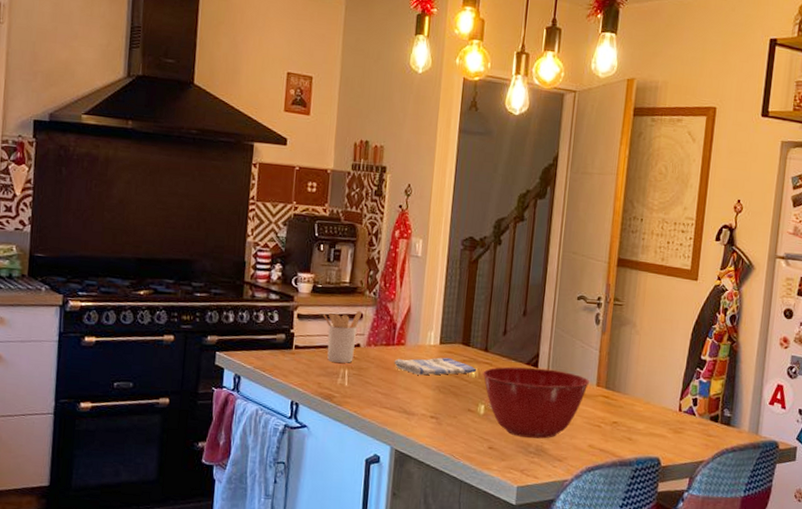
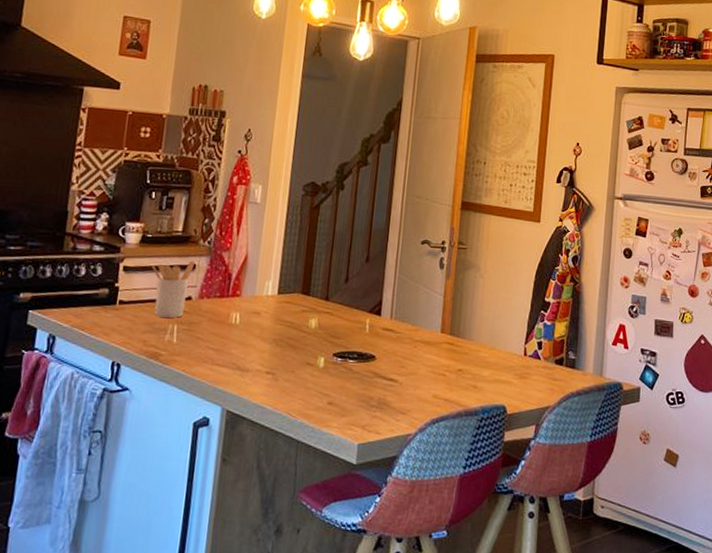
dish towel: present [394,357,477,375] -> none [228,308,317,328]
mixing bowl: present [483,366,589,439] -> none [323,315,433,391]

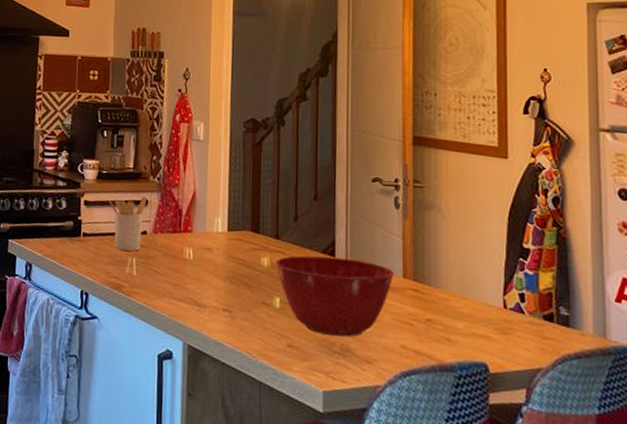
mixing bowl: none [323,315,433,391] -> present [275,255,394,337]

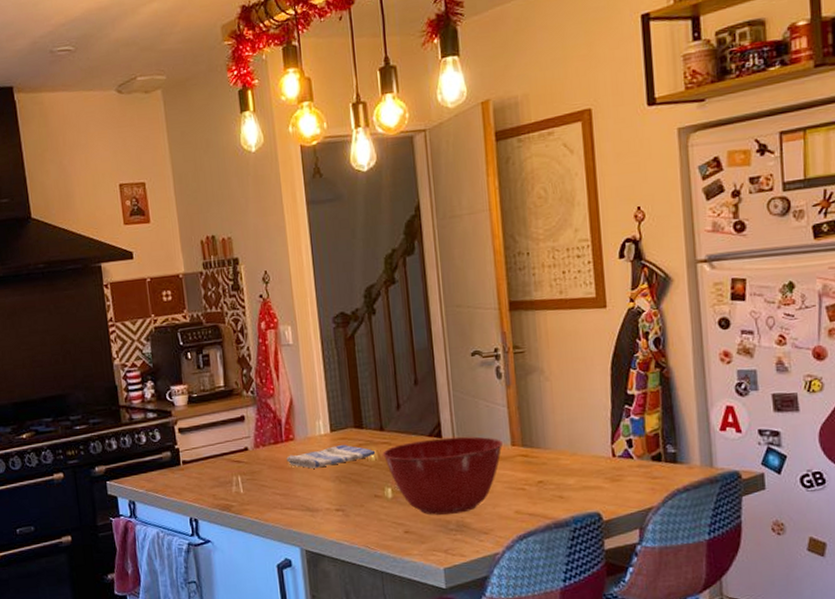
utensil holder: present [108,196,147,251] -> none [204,412,244,471]
dish towel: none [182,245,269,264] -> present [286,445,376,469]

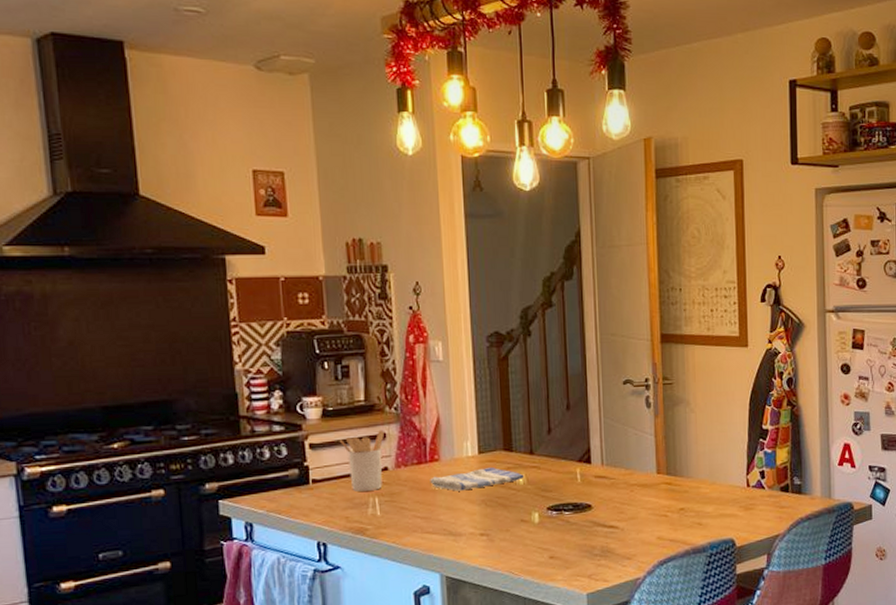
utensil holder: none [204,412,244,471] -> present [339,429,384,491]
mixing bowl: present [383,436,502,515] -> none [531,463,648,541]

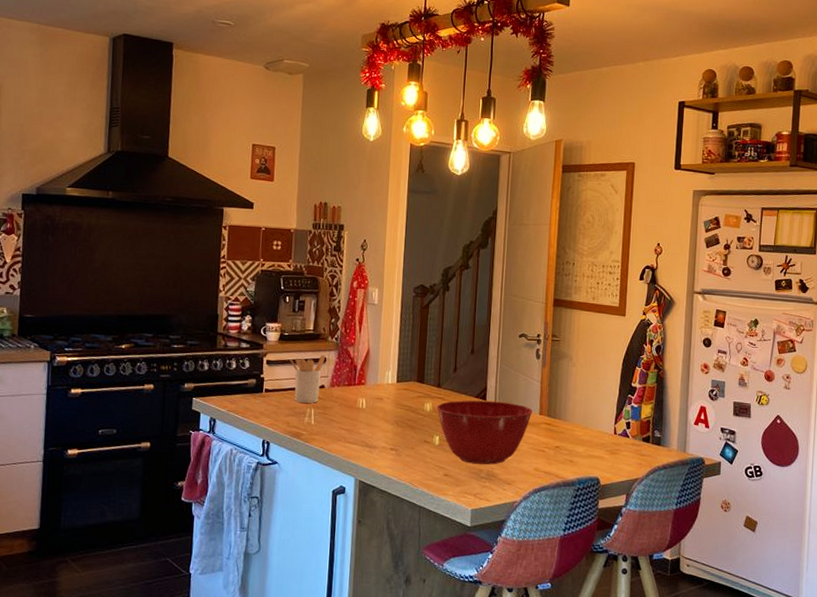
dish towel: present [430,468,524,491] -> none [356,394,431,411]
mixing bowl: none [531,463,648,541] -> present [436,400,533,465]

